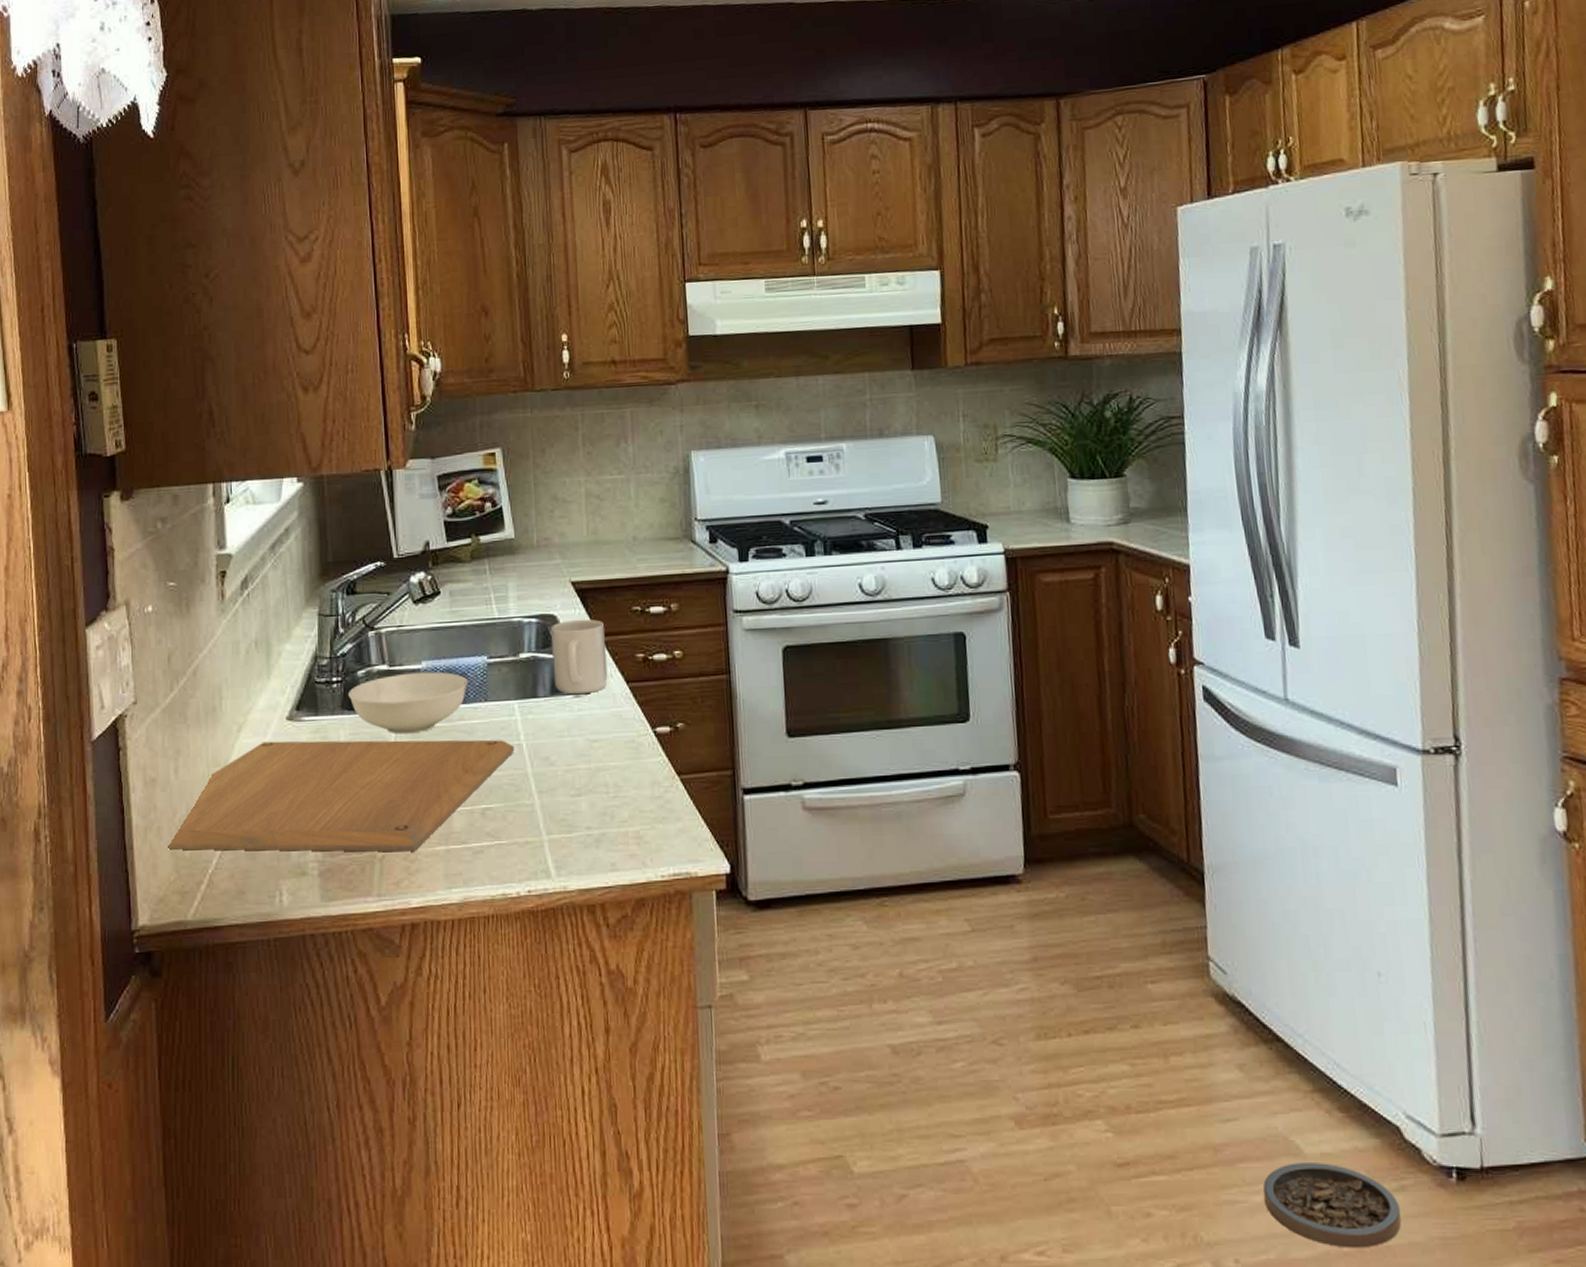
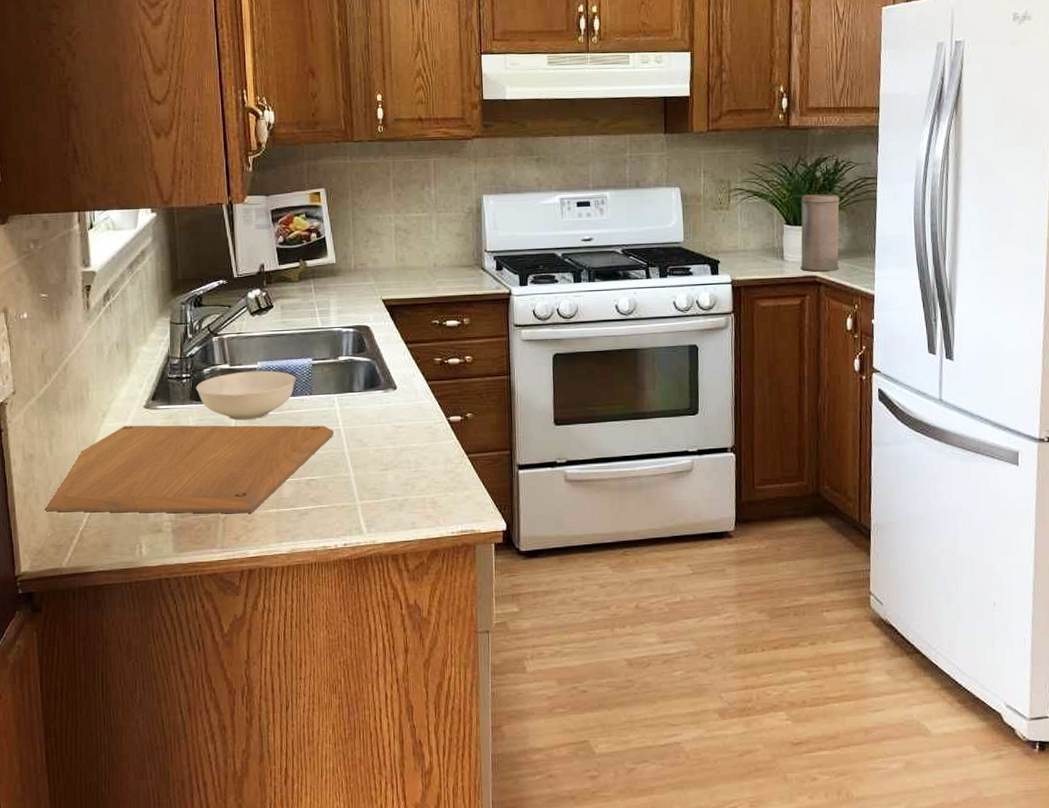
mug: present [550,619,608,695] -> none [364,329,411,390]
canister: none [1087,438,1143,537] -> present [800,193,840,272]
pet bowl: present [1263,1163,1401,1248] -> none [899,740,998,800]

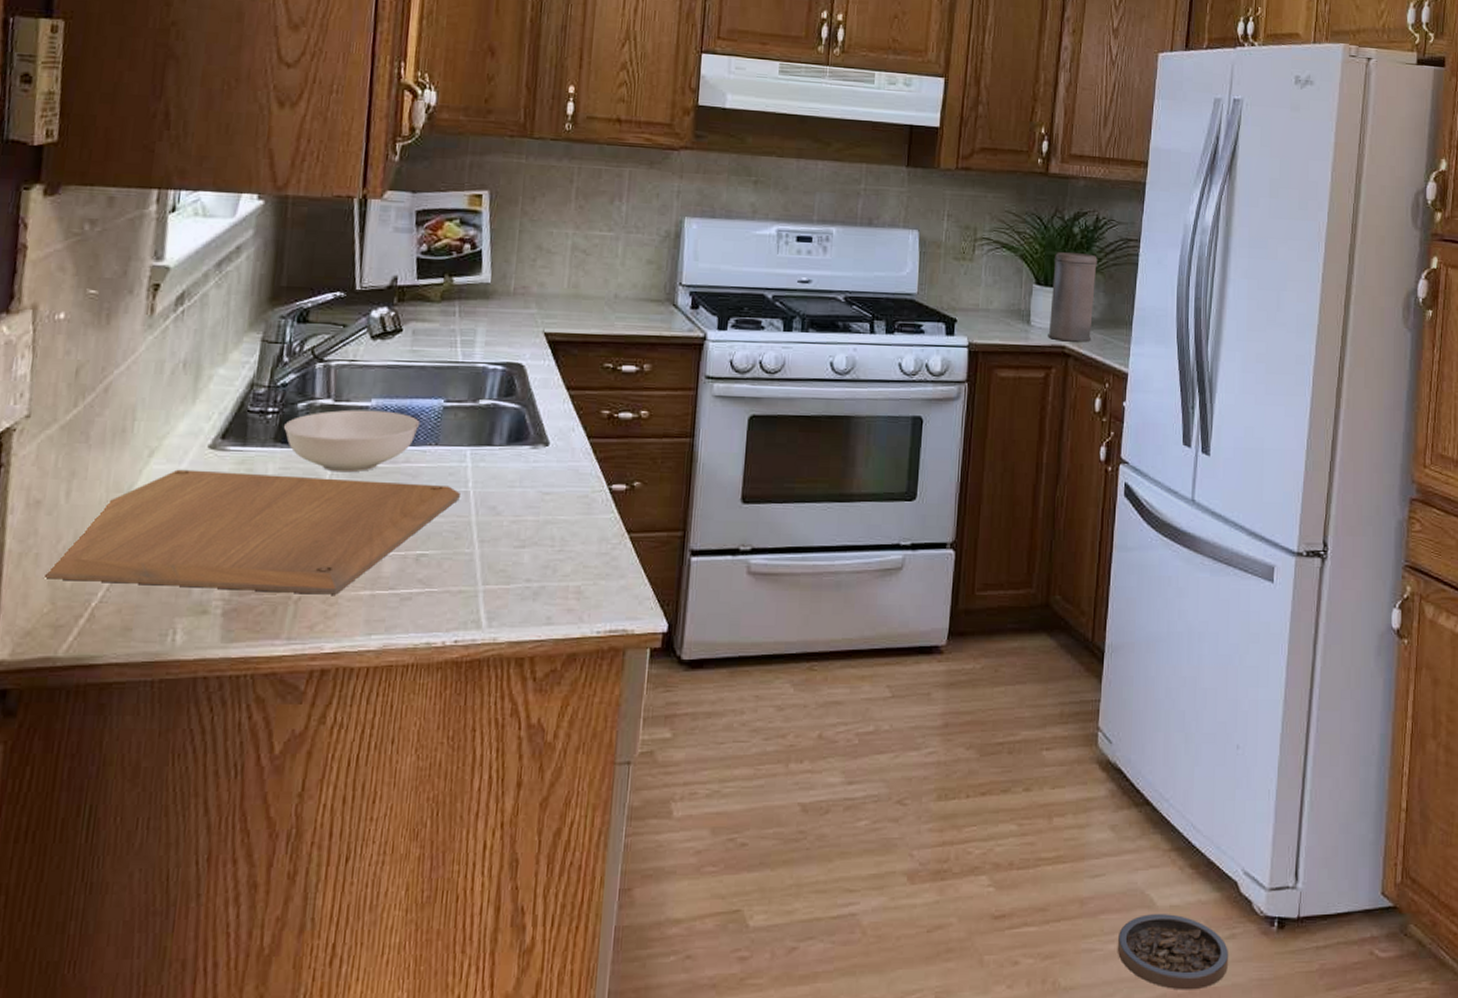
pet bowl: none [899,740,998,800] -> present [1117,914,1229,990]

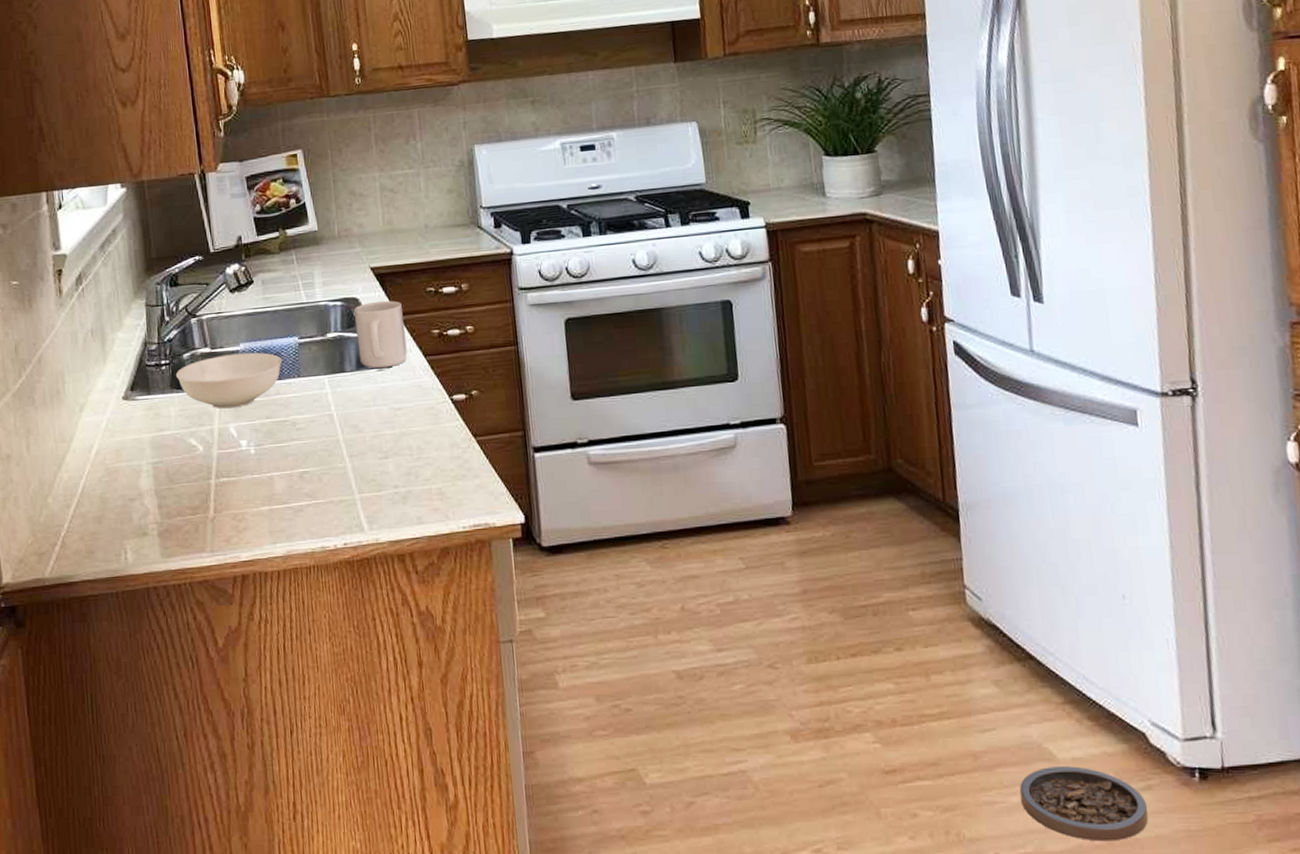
chopping board: present [41,469,460,595] -> none [22,411,326,517]
mug: none [512,370,573,446] -> present [353,300,408,369]
canister: present [1048,251,1098,342] -> none [840,116,894,208]

